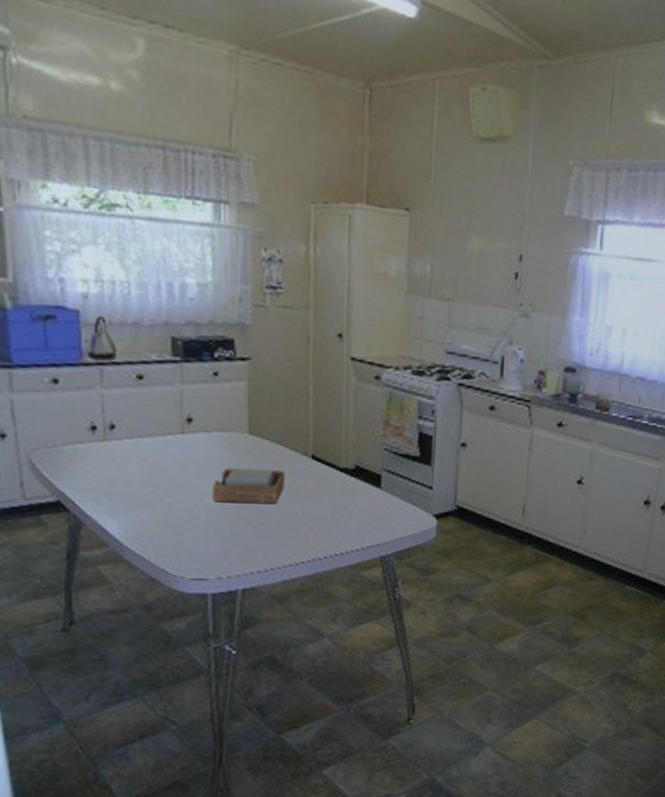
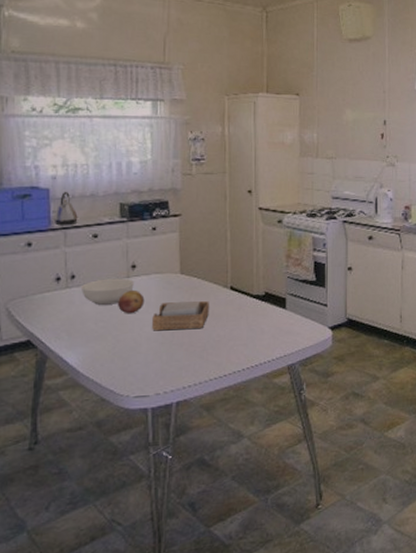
bowl: none [122,432,190,466] -> present [80,278,134,306]
fruit: none [168,449,203,479] -> present [117,289,145,314]

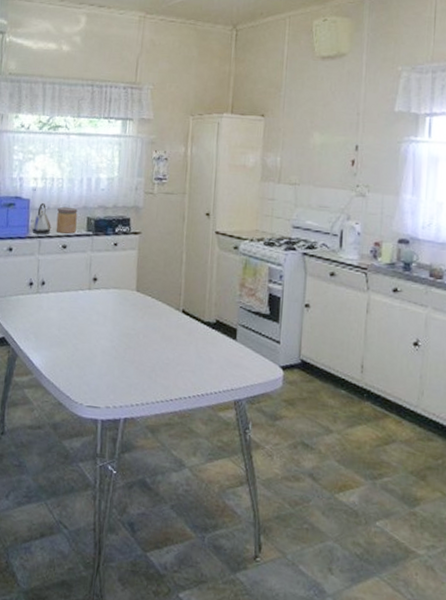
bowl: present [80,278,134,306] -> none [48,288,94,314]
jar: none [84,193,108,222] -> present [56,206,78,234]
fruit: present [117,289,145,314] -> none [78,301,103,325]
napkin holder: present [152,300,210,331] -> none [107,318,162,349]

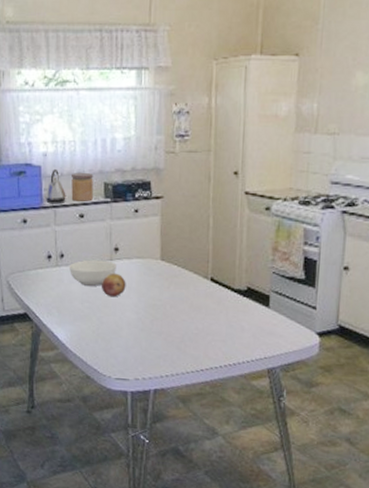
bowl: none [48,288,94,314] -> present [68,259,117,287]
fruit: none [78,301,103,325] -> present [101,273,126,297]

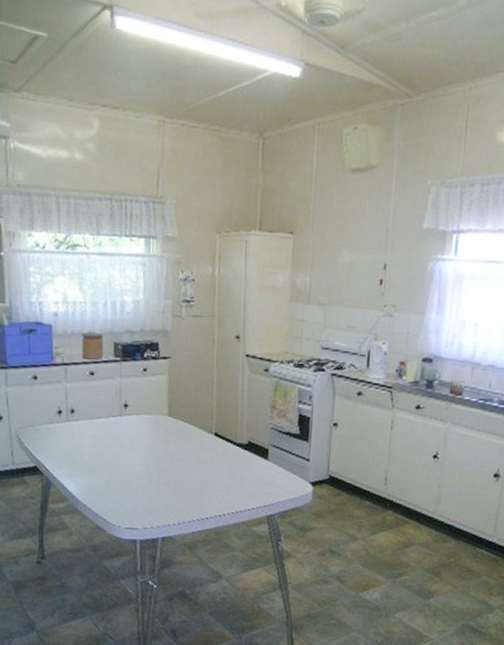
kettle: present [45,170,66,204] -> none [55,329,77,362]
bowl: present [68,259,117,287] -> none [79,415,126,441]
fruit: present [101,273,126,297] -> none [110,428,135,451]

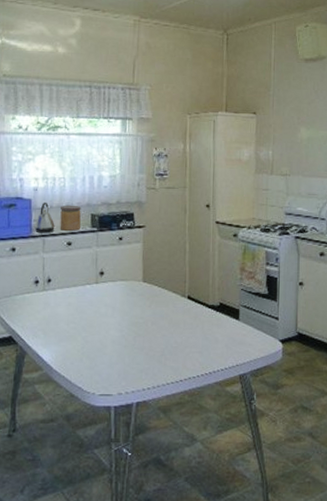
kettle: none [55,329,77,362] -> present [34,203,55,234]

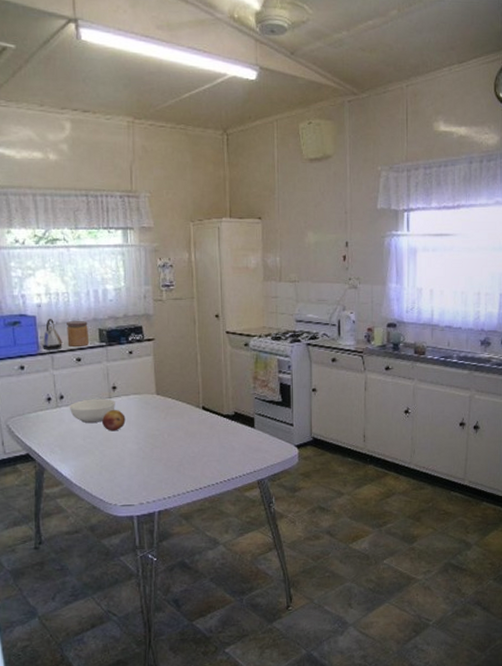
bowl: none [55,283,102,309] -> present [69,398,115,424]
fruit: none [86,295,111,317] -> present [101,409,126,431]

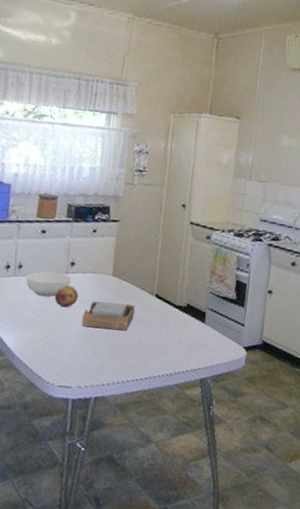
kettle: present [41,319,63,351] -> none [11,189,32,220]
napkin holder: none [133,419,185,447] -> present [82,301,136,331]

